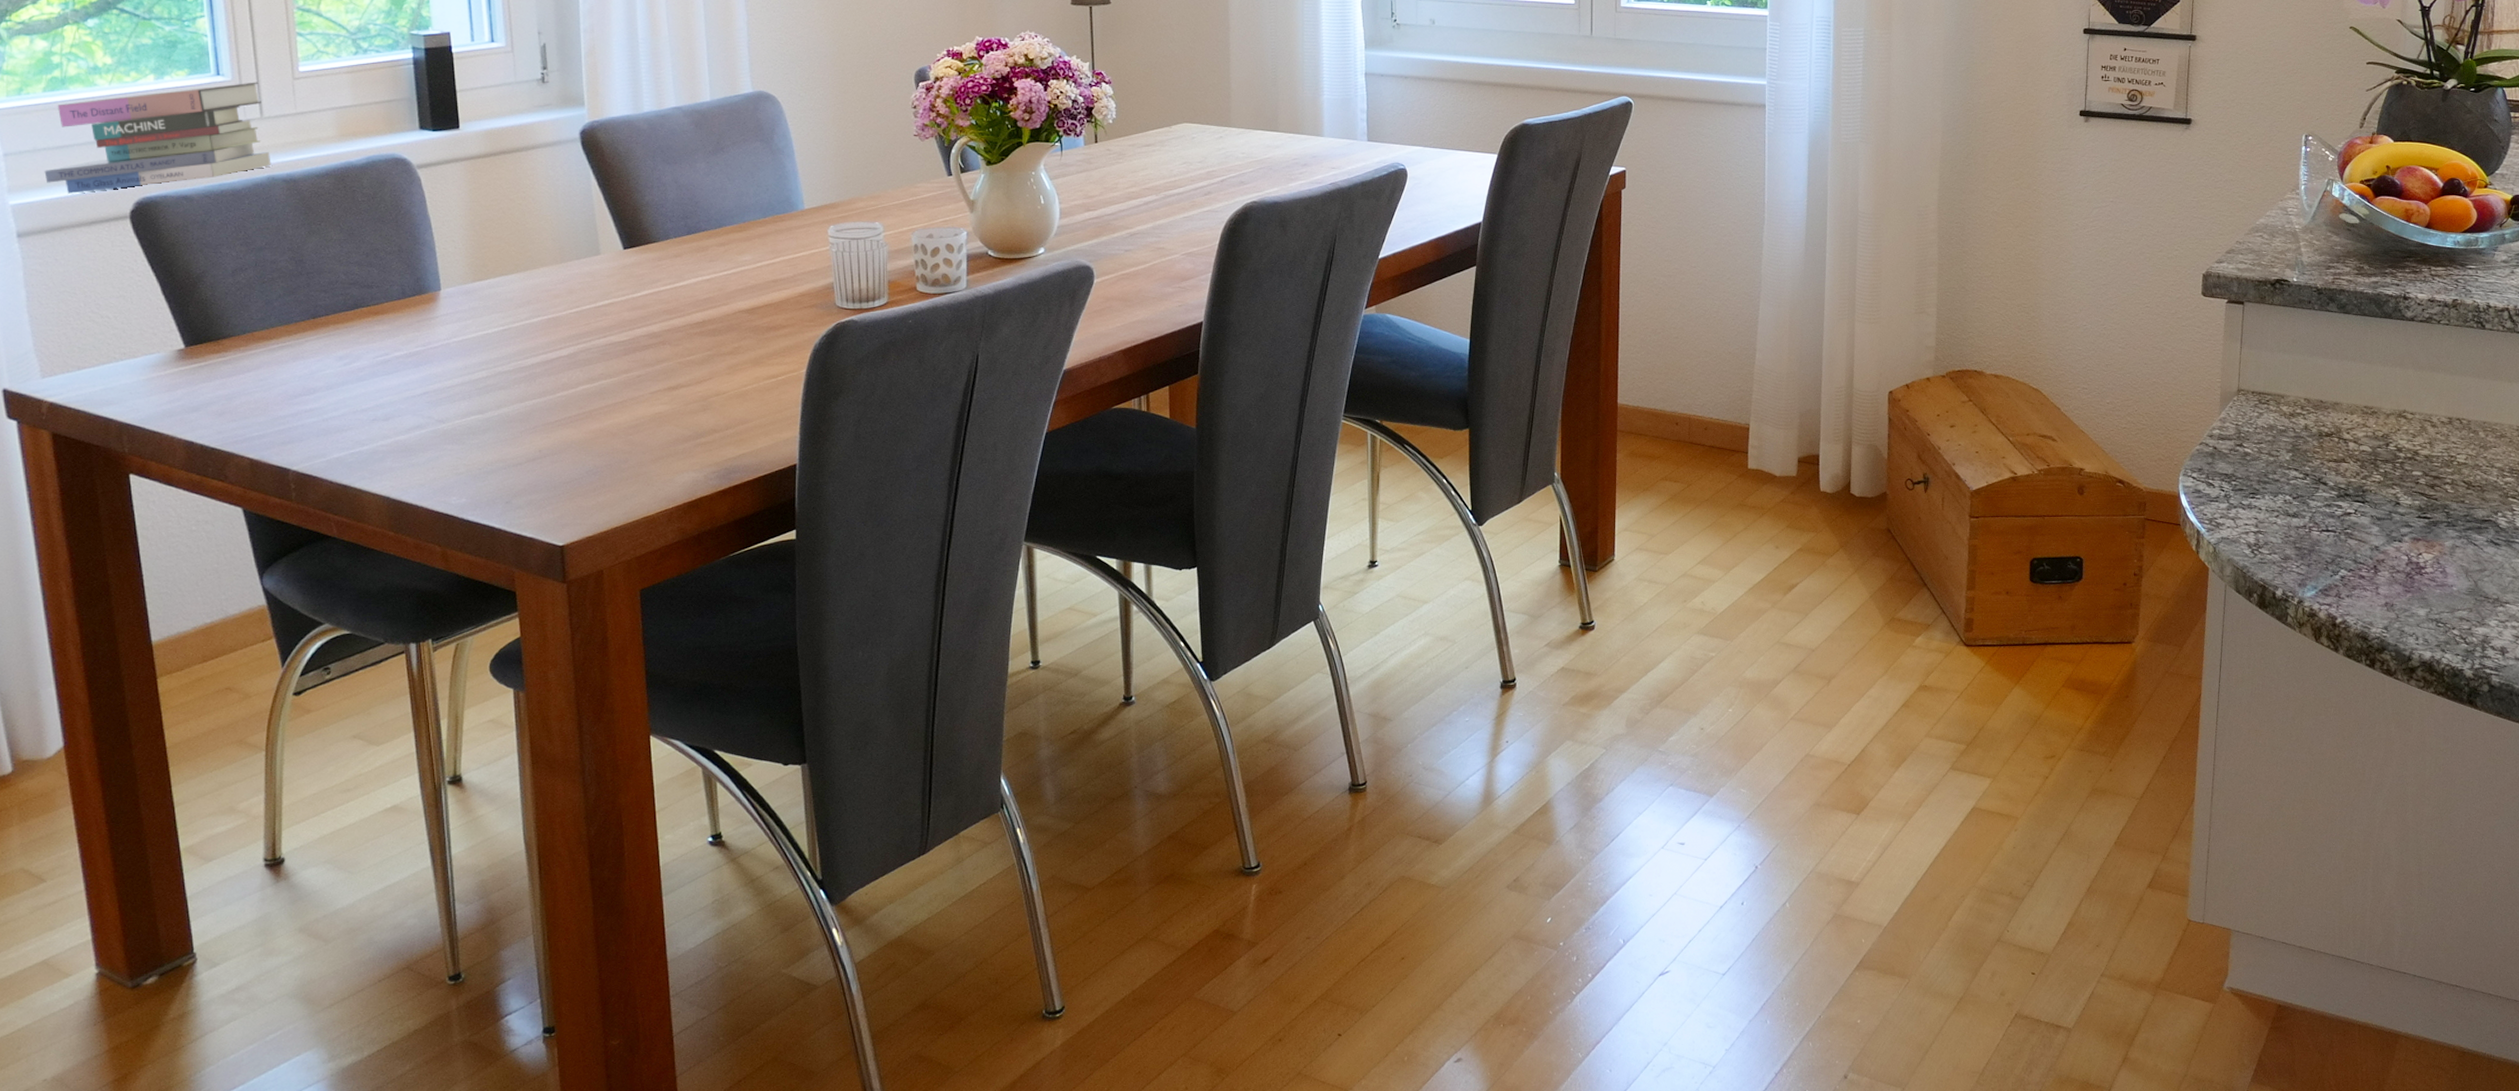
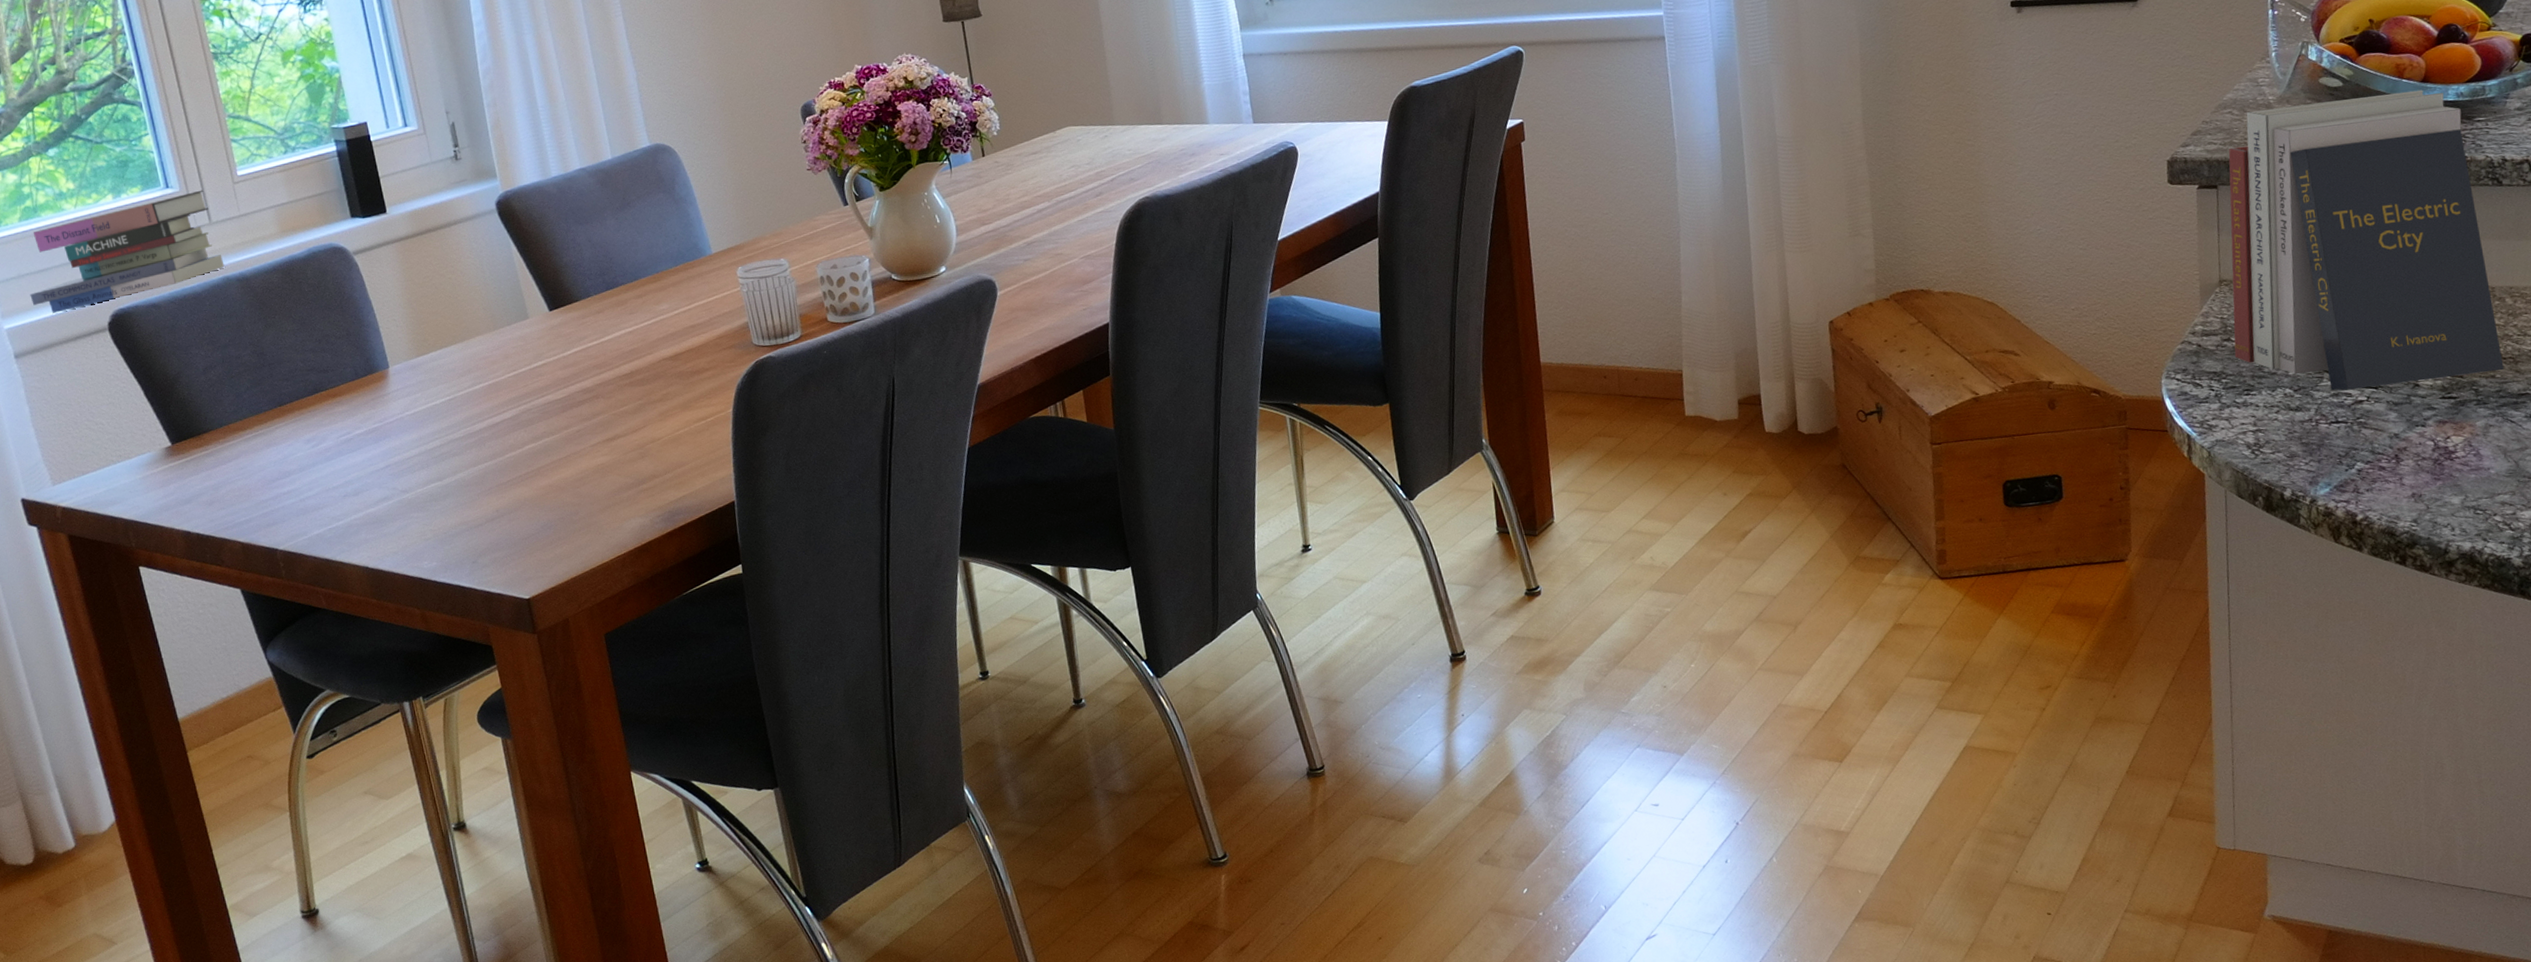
books: none [2245,234,2472,502] -> present [2228,89,2504,391]

